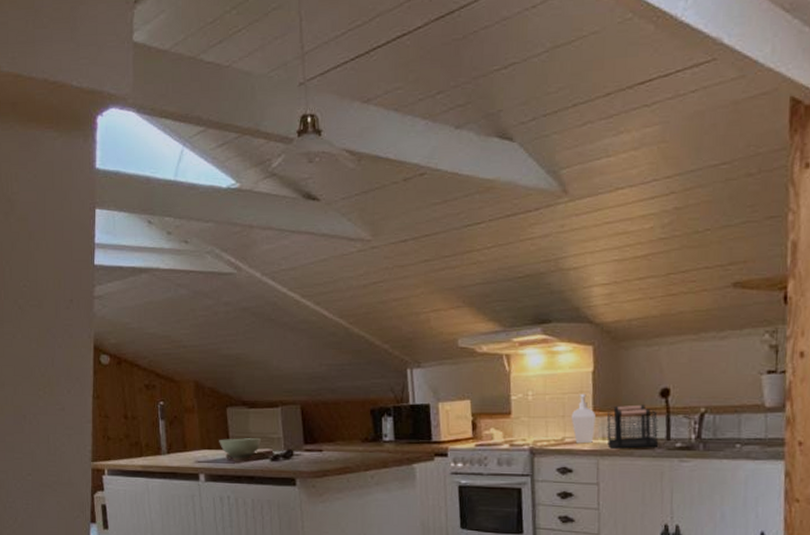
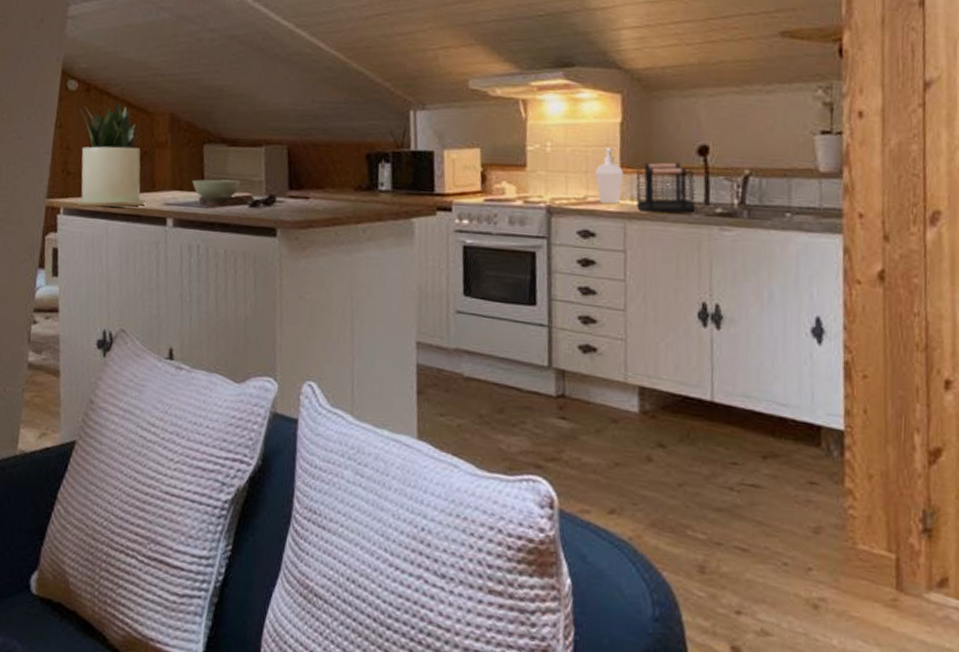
planter: none [113,373,180,468] -> present [74,102,146,208]

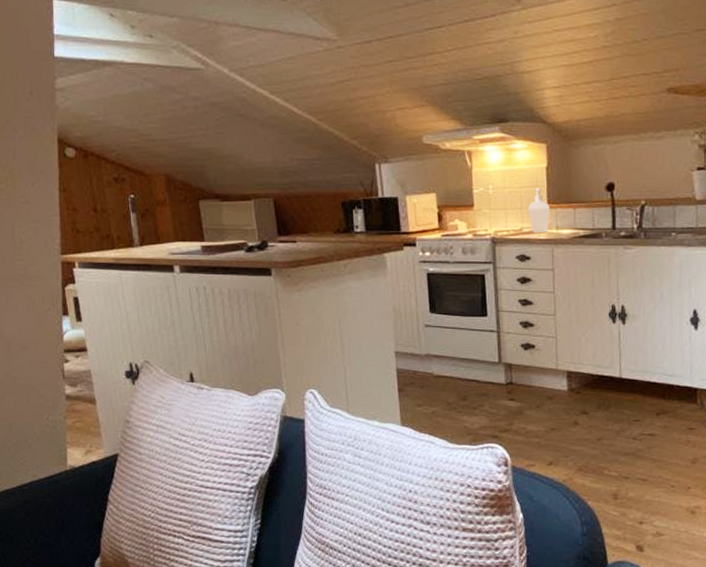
planter: present [74,102,146,208] -> none [79,167,153,260]
bowl: present [192,179,240,206] -> none [193,230,235,253]
dish rack: present [636,162,696,213] -> none [559,197,606,239]

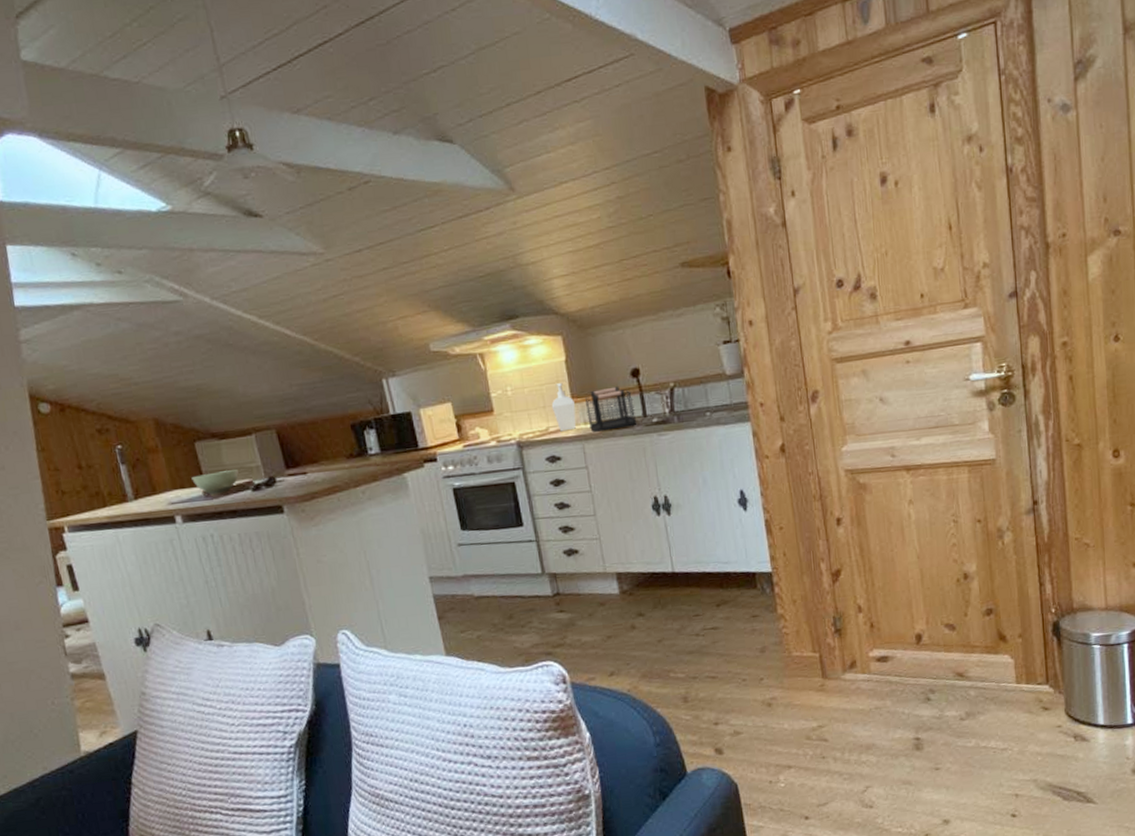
bowl: none [193,230,235,253] -> present [191,470,239,497]
dish rack: none [559,197,606,239] -> present [584,386,637,433]

